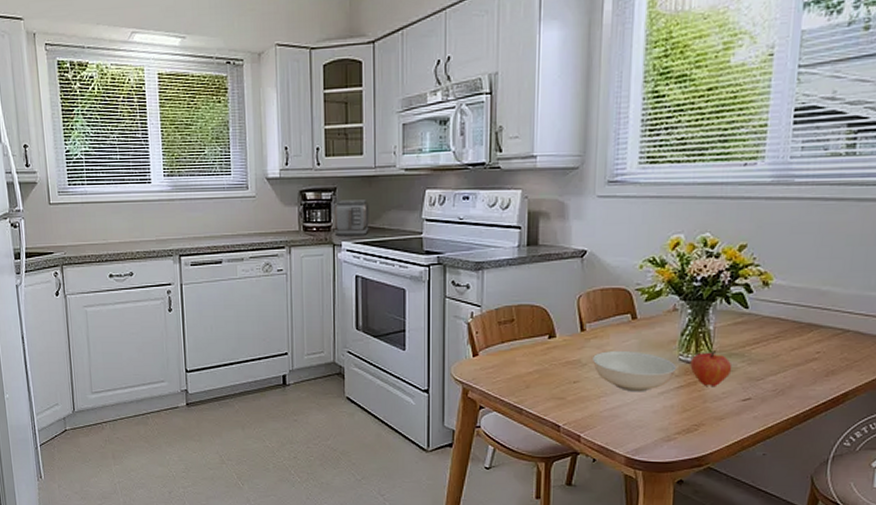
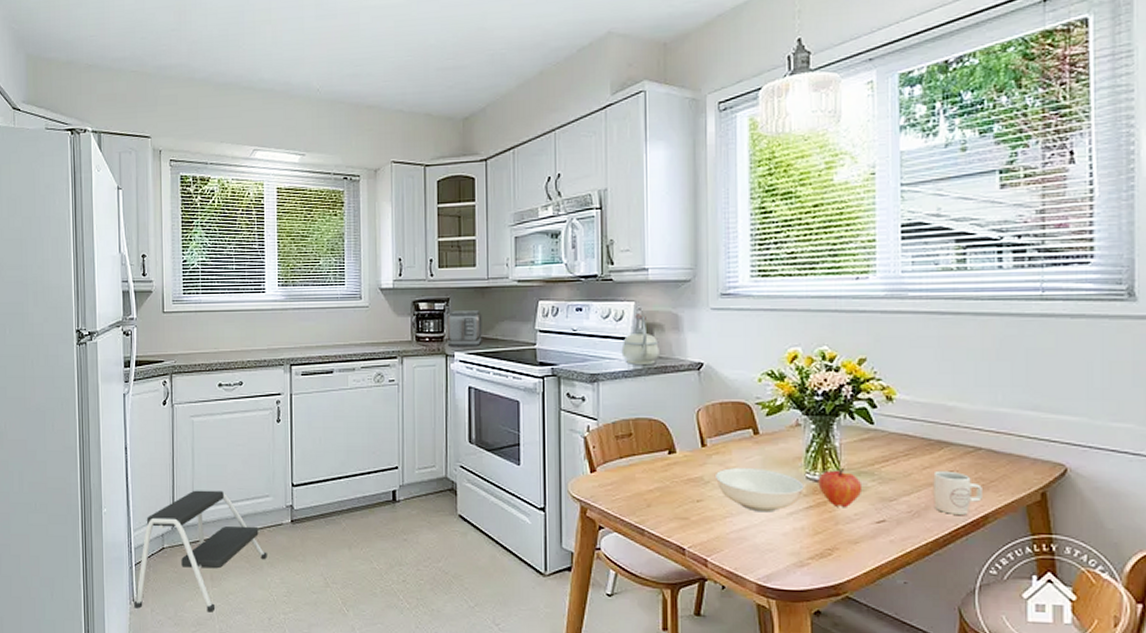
step stool: none [42,376,165,487] -> present [134,490,267,613]
kettle: none [506,202,544,254] -> present [621,314,659,366]
mug: none [798,351,846,392] -> present [933,470,982,515]

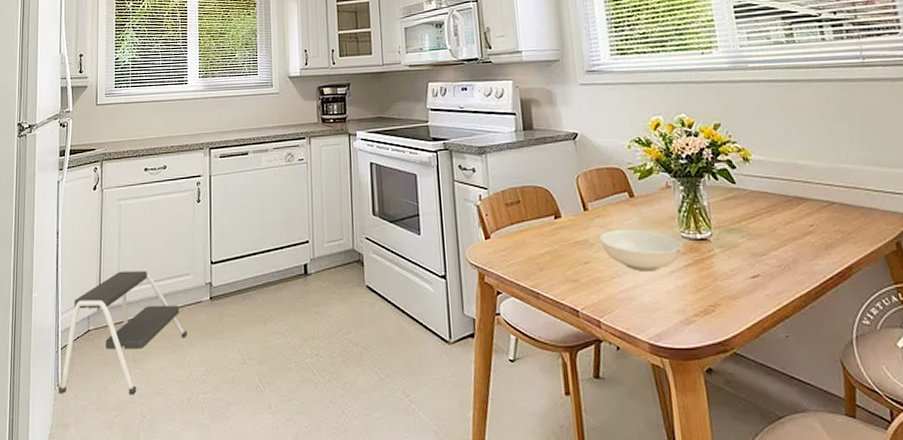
toaster: present [447,310,482,347] -> none [348,93,381,127]
kettle: present [621,314,659,366] -> none [504,91,538,138]
fruit: present [818,467,863,508] -> none [692,225,735,265]
mug: present [933,470,982,515] -> none [796,224,844,267]

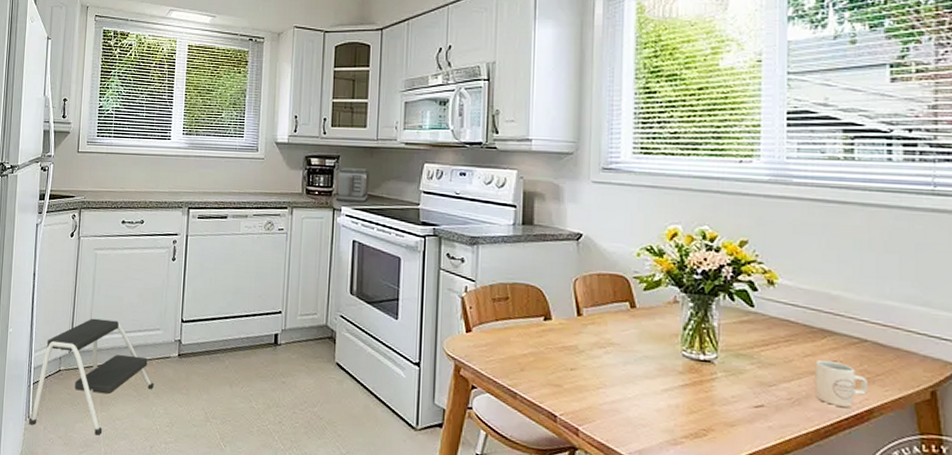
toaster: none [348,93,381,127] -> present [335,168,370,203]
bowl: present [598,229,681,272] -> none [589,339,680,387]
mug: none [796,224,844,267] -> present [815,359,867,407]

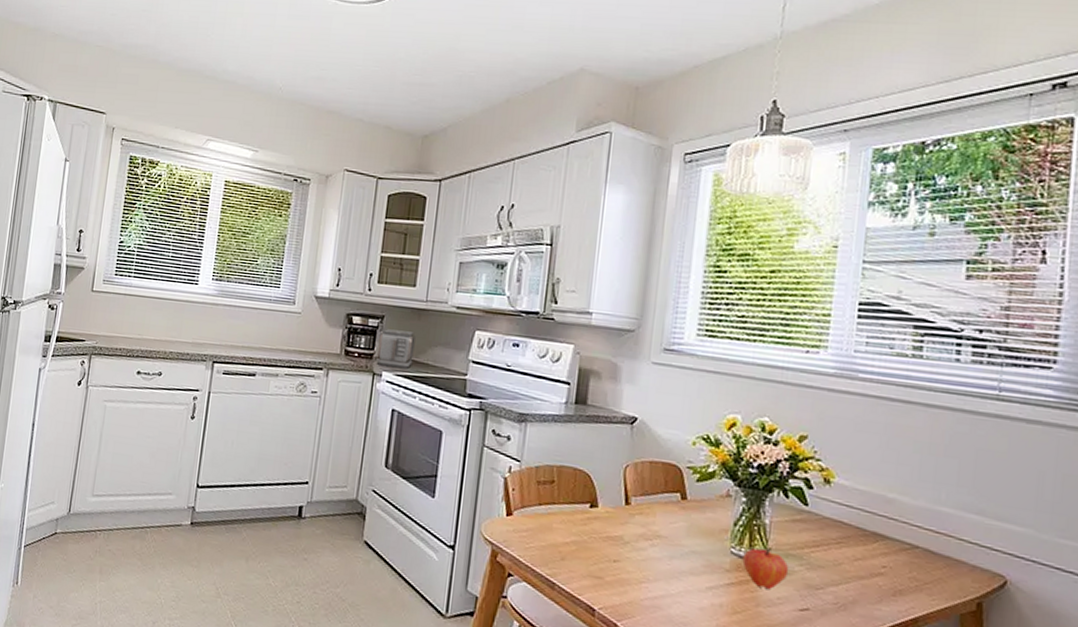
step stool: present [29,318,154,436] -> none [17,477,162,607]
fruit: none [694,347,741,389] -> present [742,546,789,590]
mug: present [815,359,867,407] -> none [861,563,915,615]

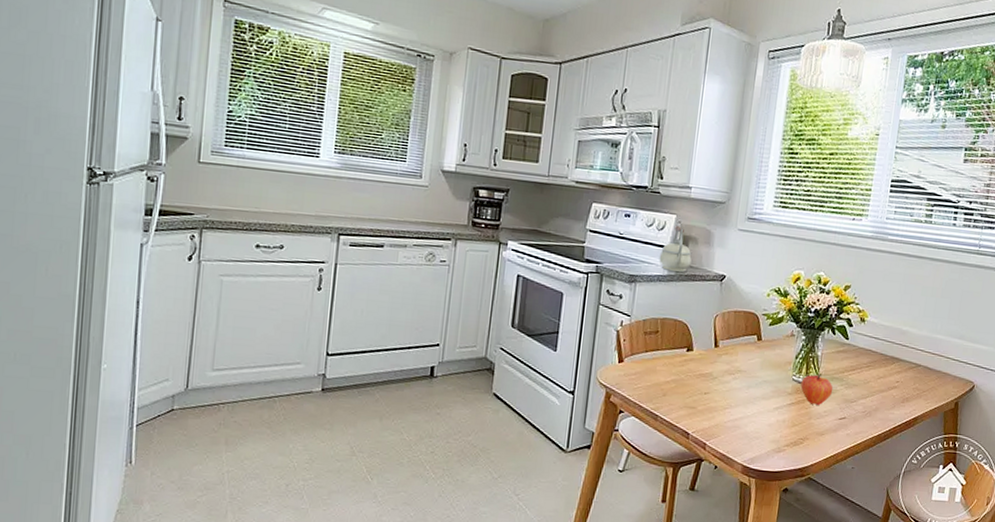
toaster: present [377,329,416,370] -> none [502,201,539,239]
kettle: none [554,357,595,413] -> present [659,226,692,273]

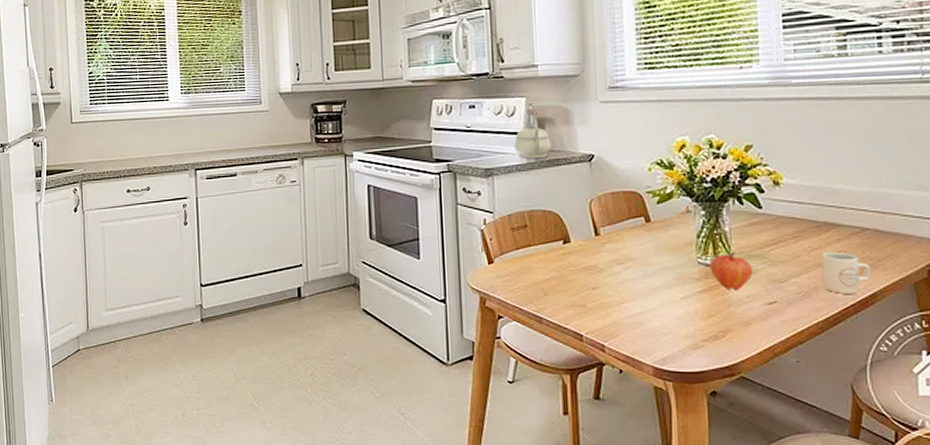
mug: none [881,380,917,416] -> present [822,251,870,294]

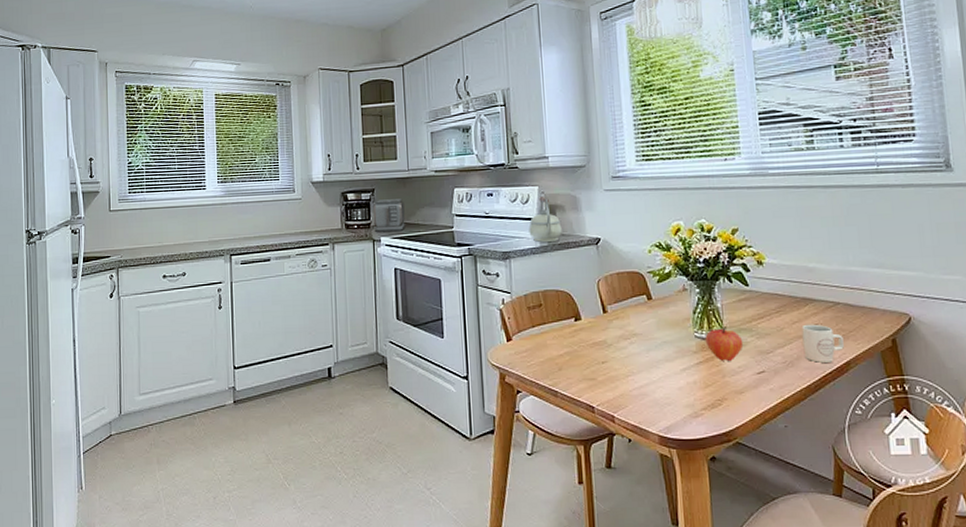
toaster: none [344,111,379,147] -> present [373,199,405,233]

